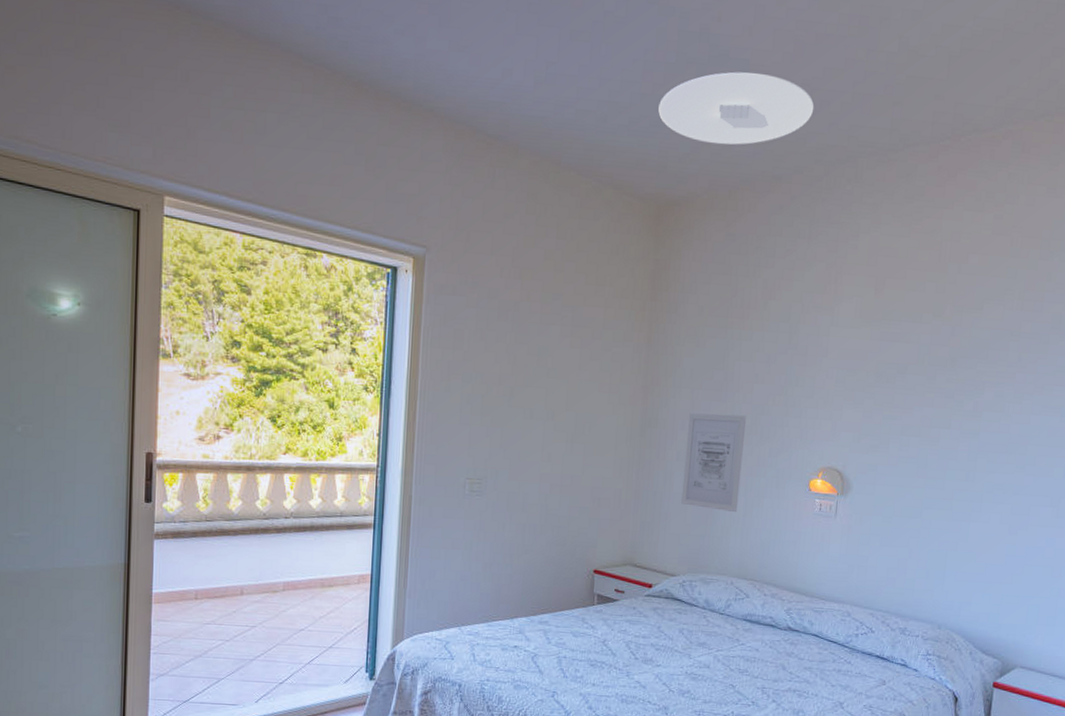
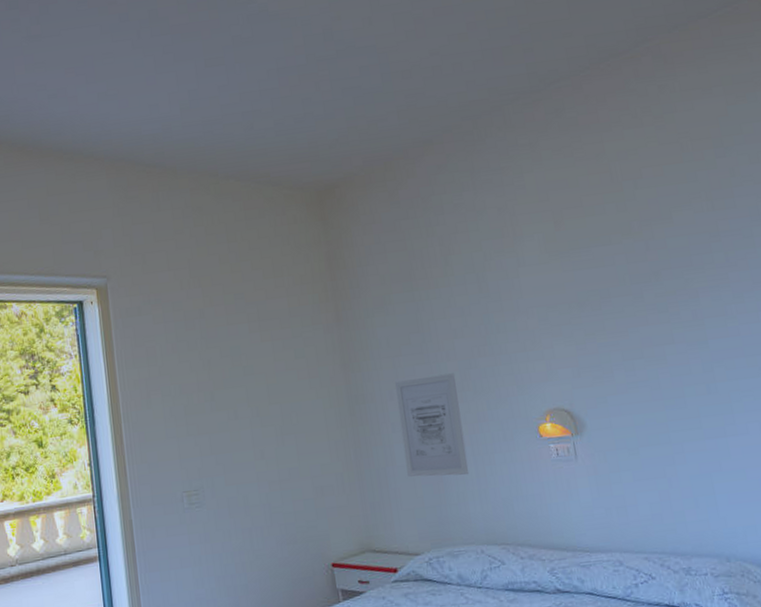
ceiling light: present [658,71,815,145] -> none [299,53,448,126]

